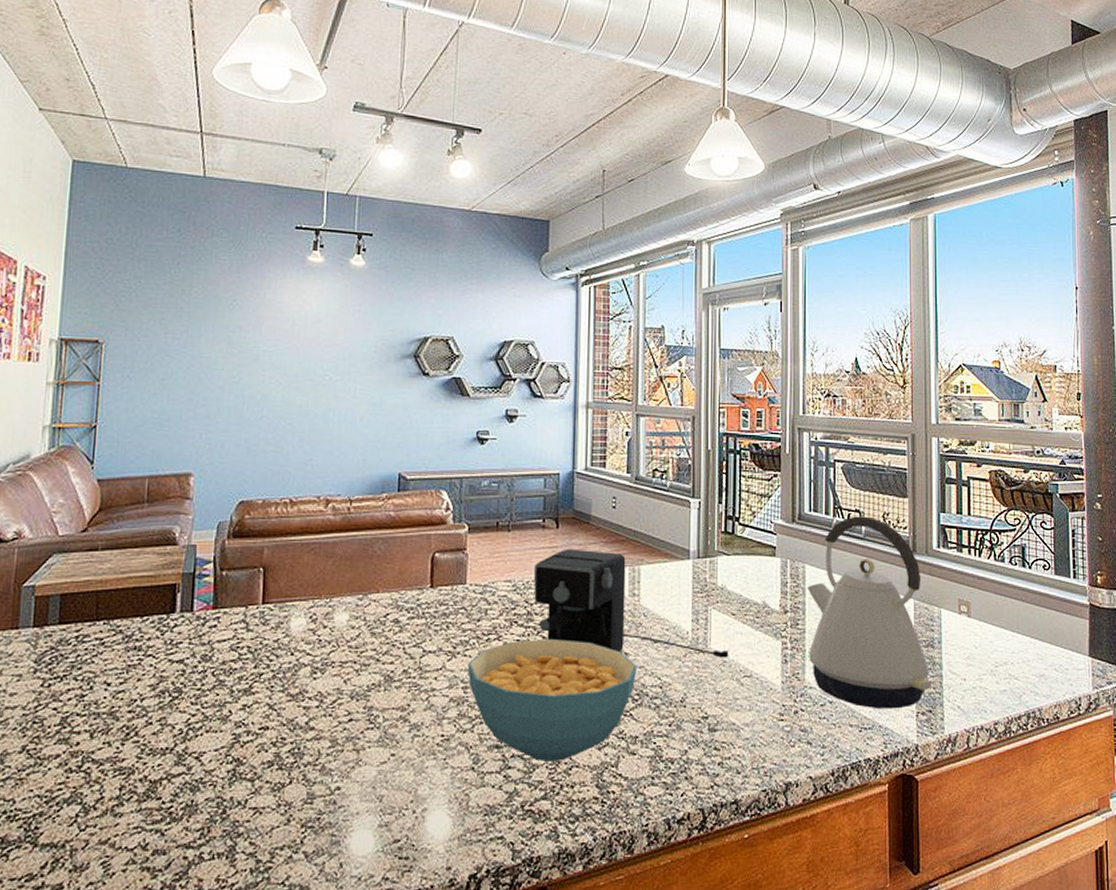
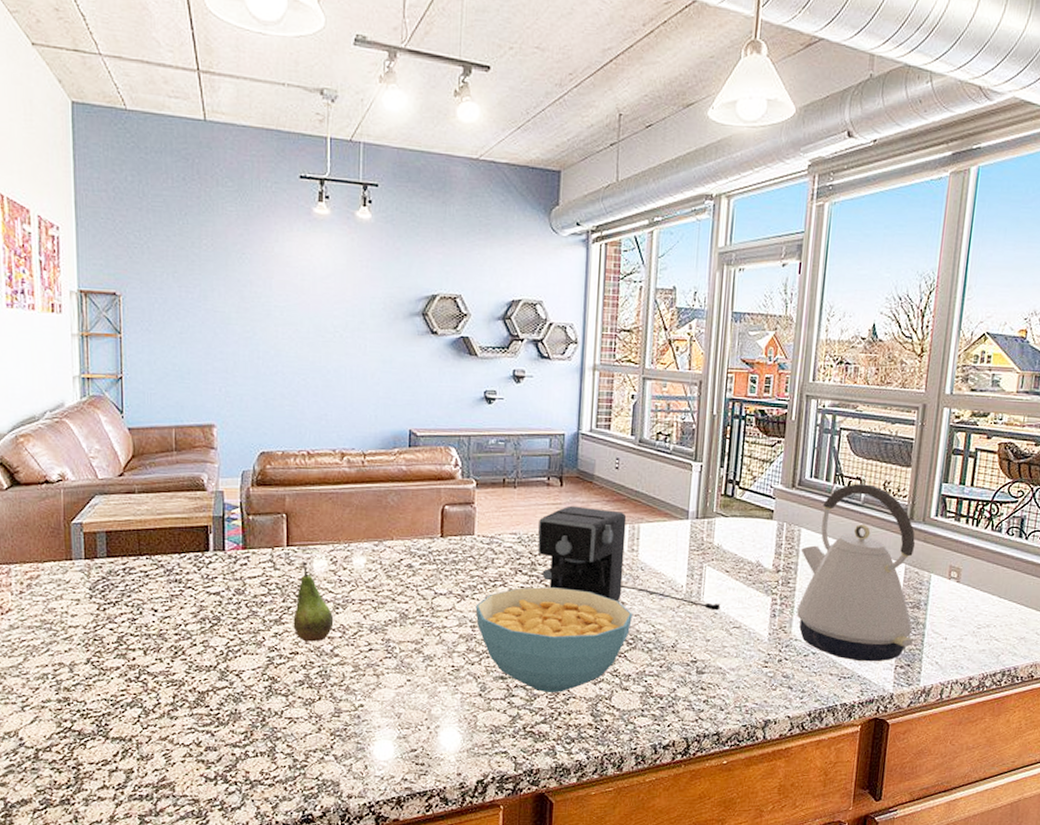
fruit: none [264,621,311,714] -> present [293,562,334,642]

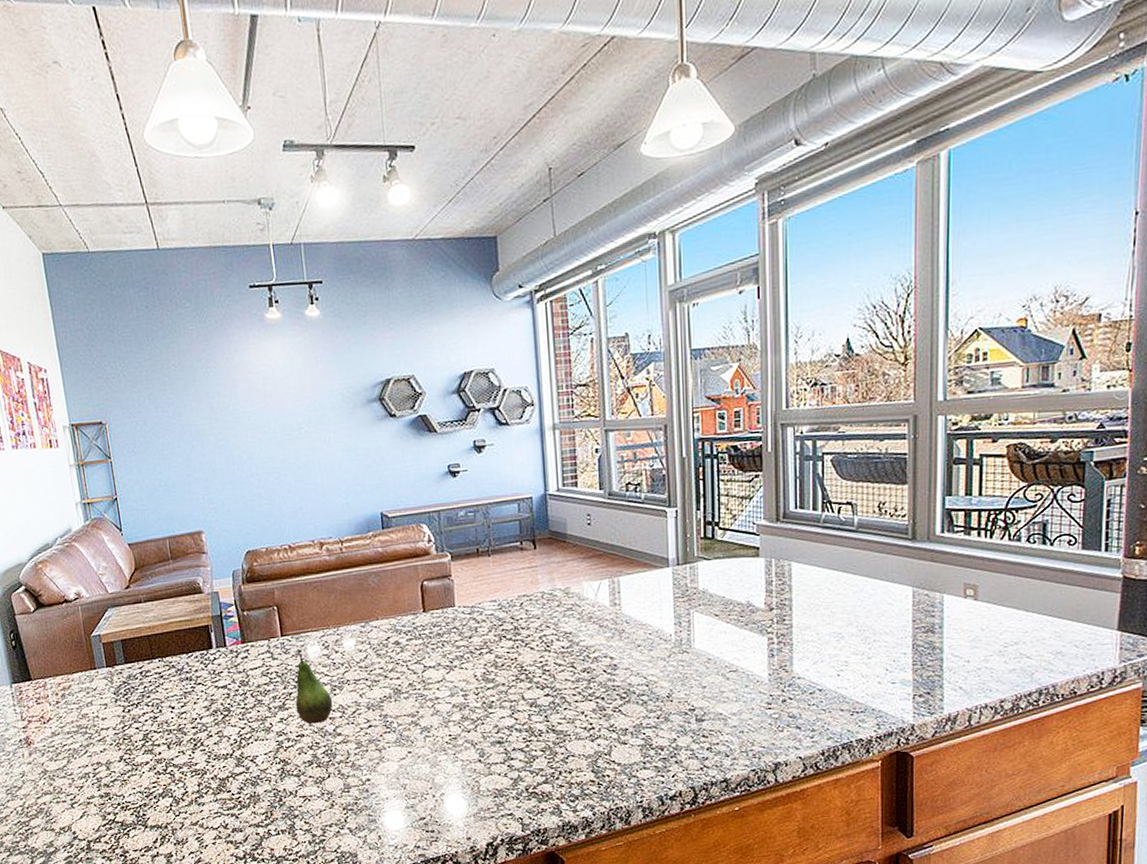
cereal bowl: present [475,587,632,693] -> none [465,649,623,753]
coffee maker: present [537,505,721,611] -> none [516,566,713,657]
kettle: present [797,483,916,662] -> none [793,507,930,694]

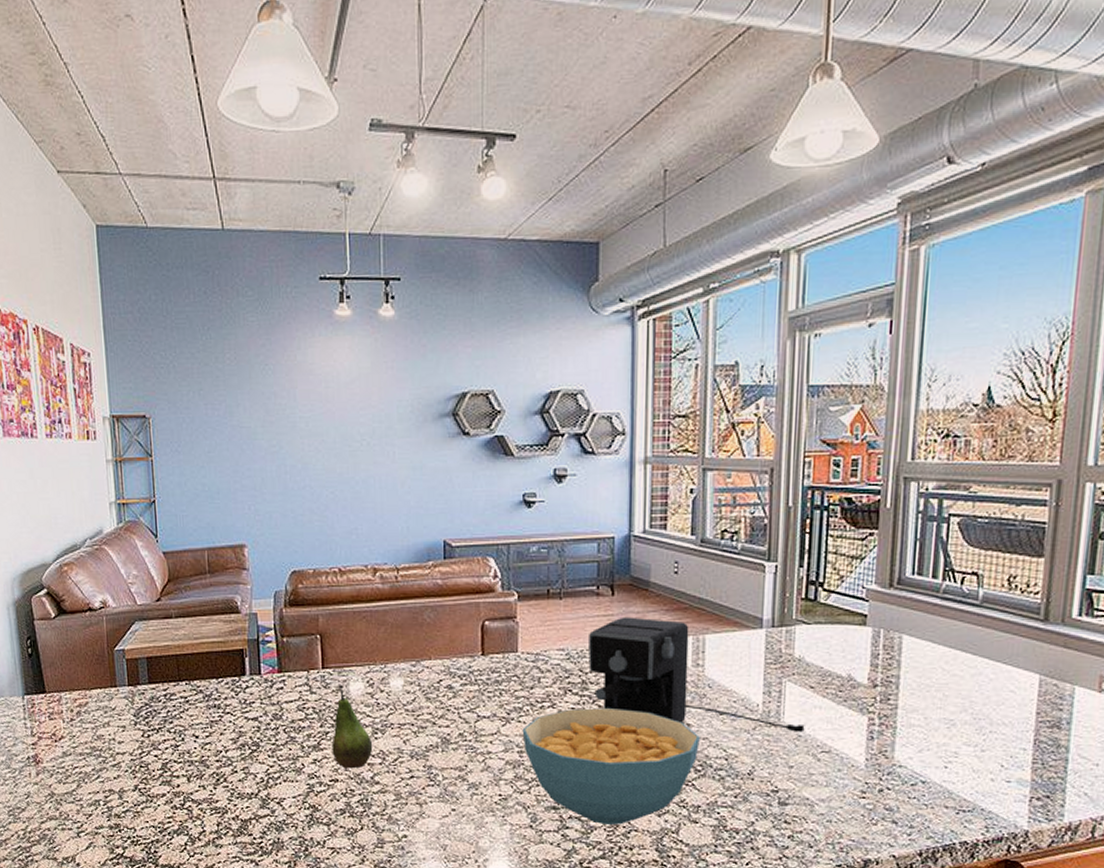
cereal bowl: none [465,649,623,753] -> present [522,708,700,825]
coffee maker: none [516,566,713,657] -> present [587,617,805,733]

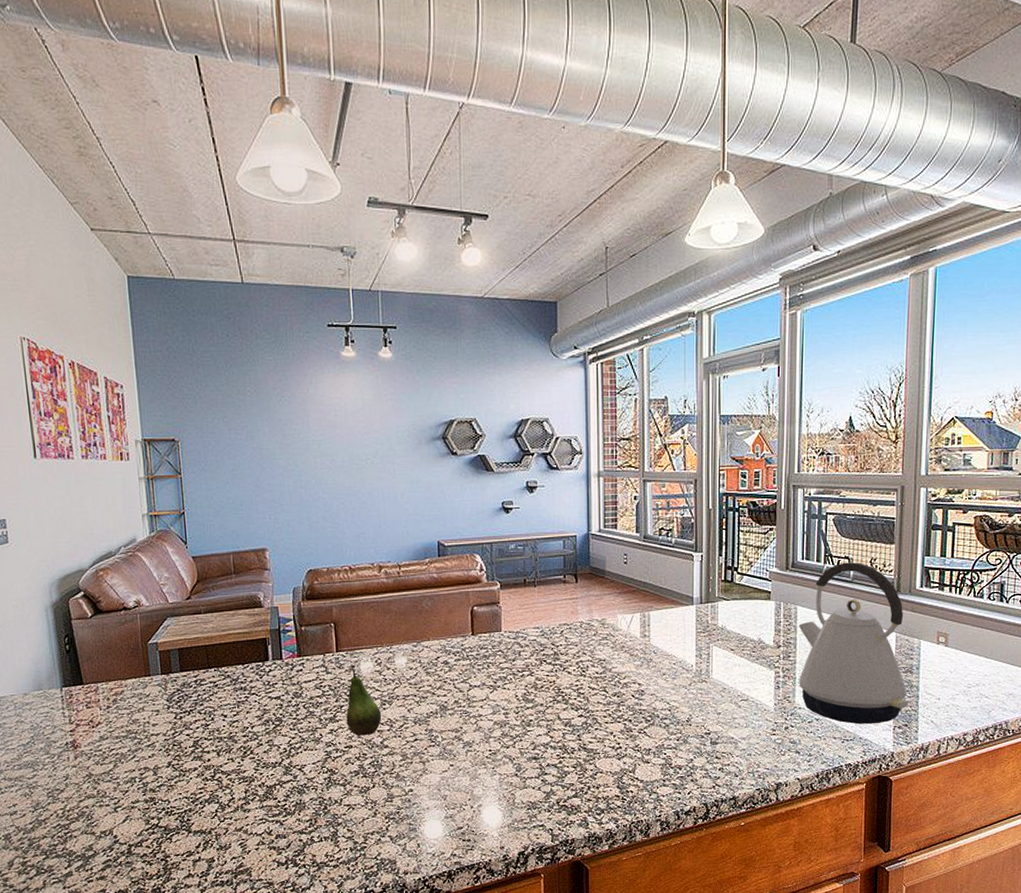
cereal bowl: present [522,708,700,825] -> none [507,674,649,769]
coffee maker: present [587,617,805,733] -> none [557,599,728,686]
kettle: none [900,580,1053,793] -> present [798,562,908,725]

